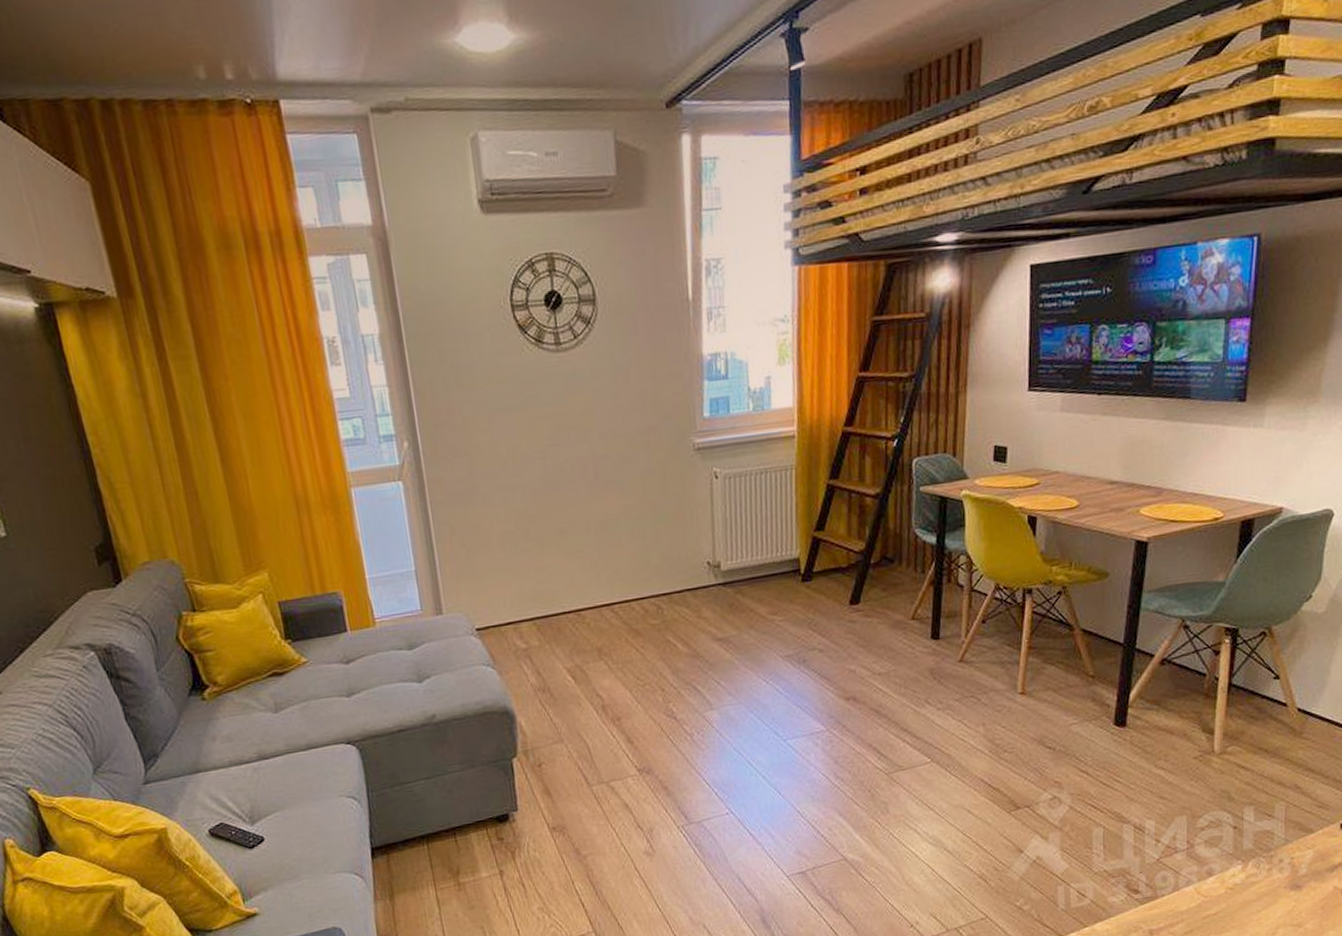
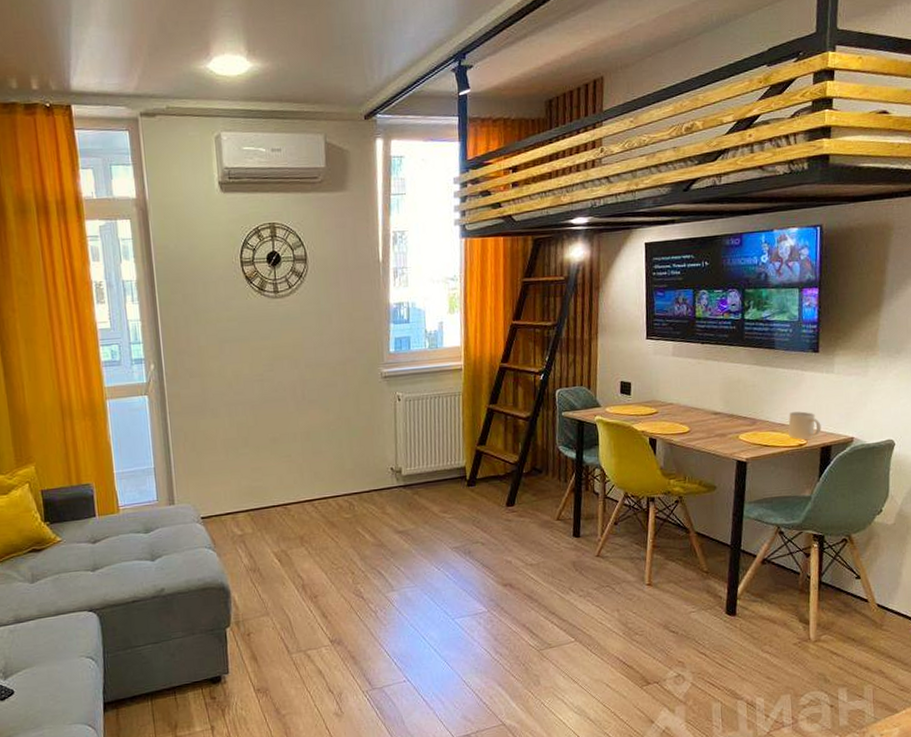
mug: none [1202,476,1243,514] -> present [788,411,821,441]

